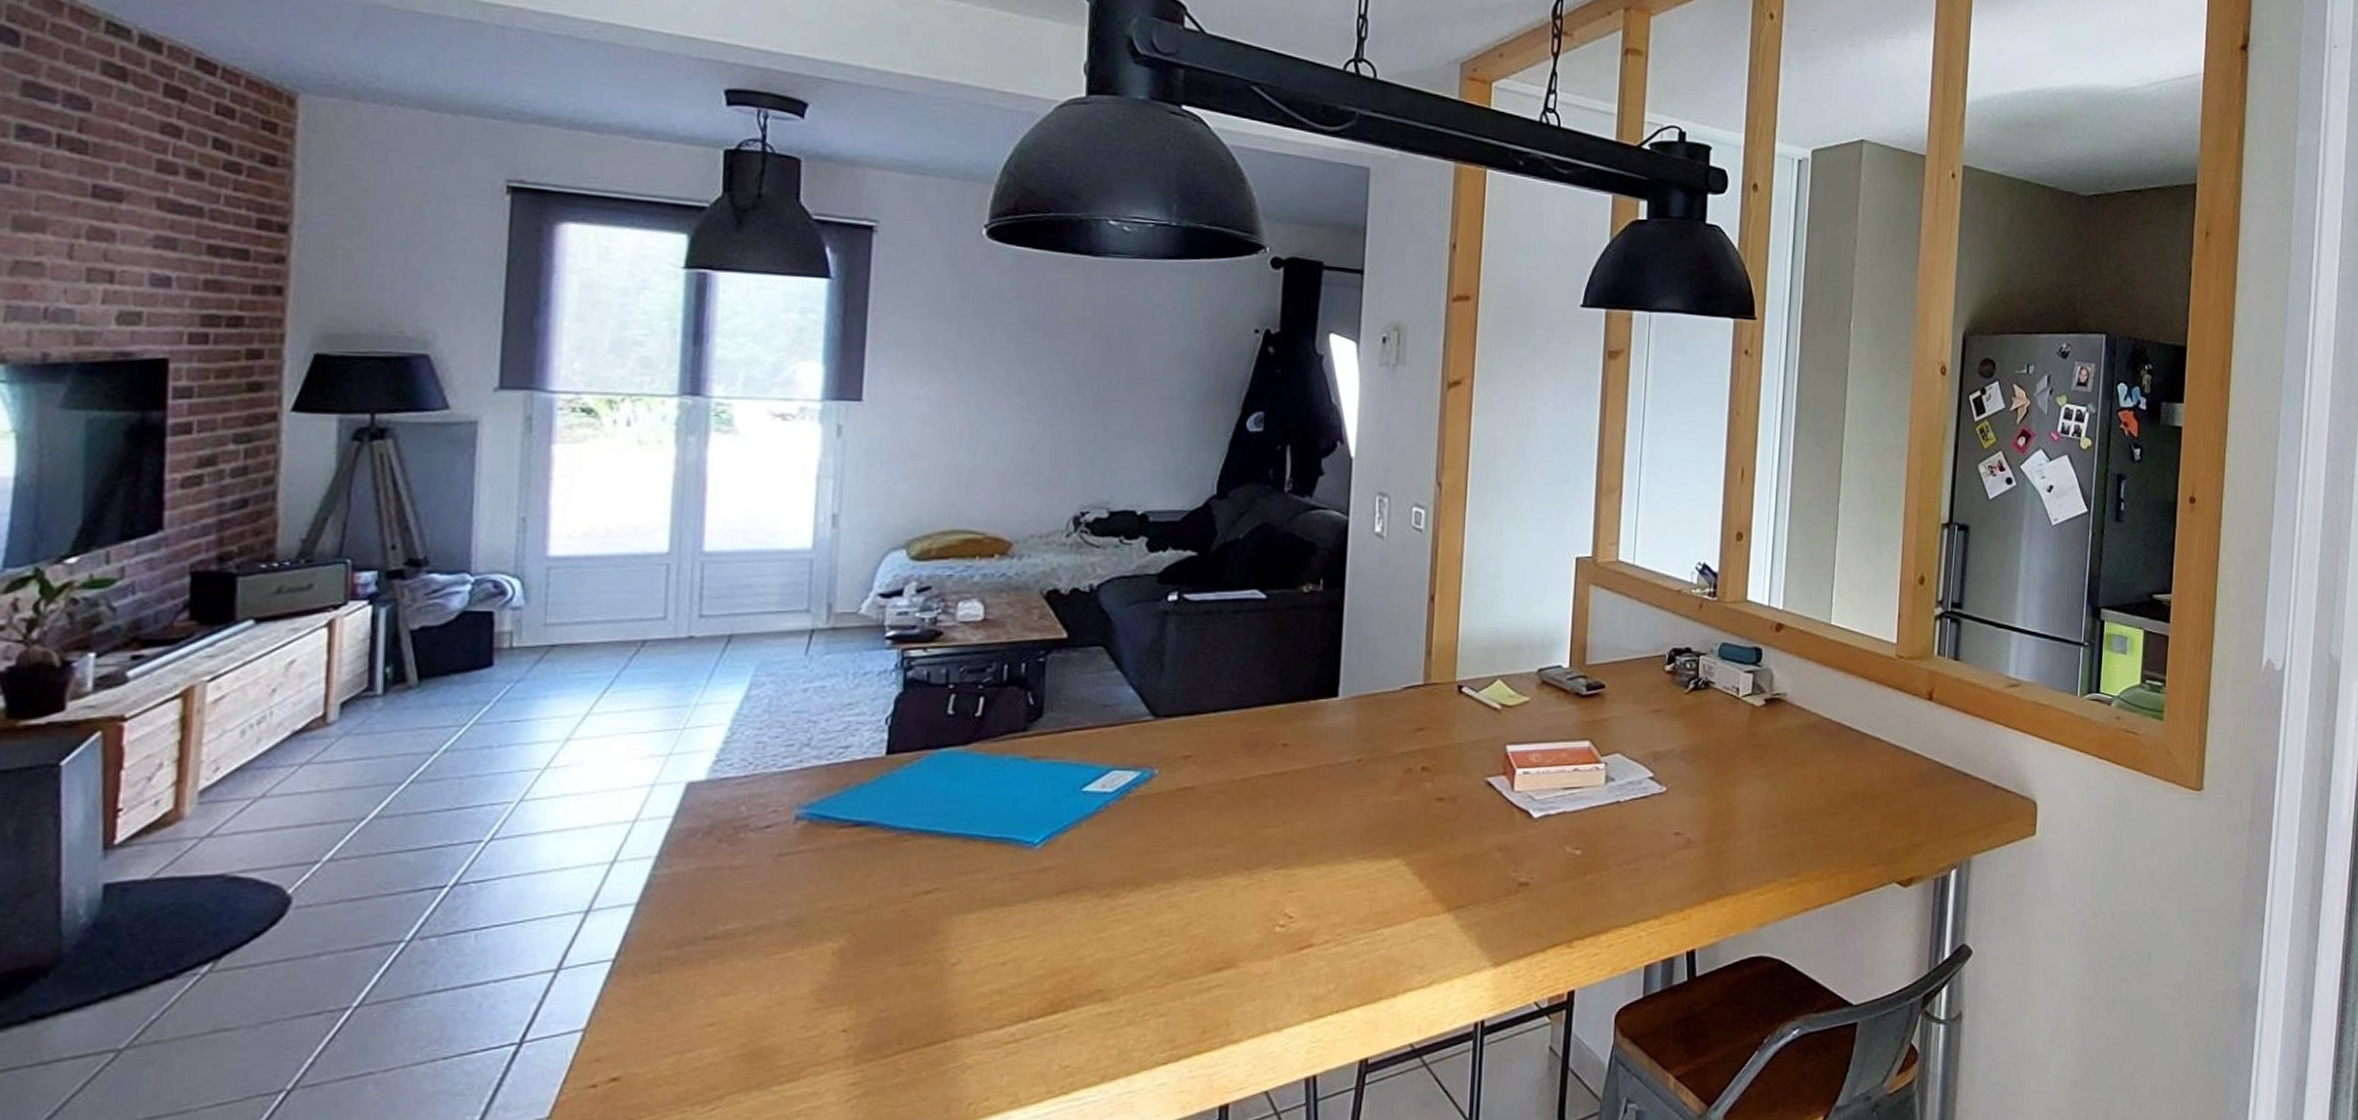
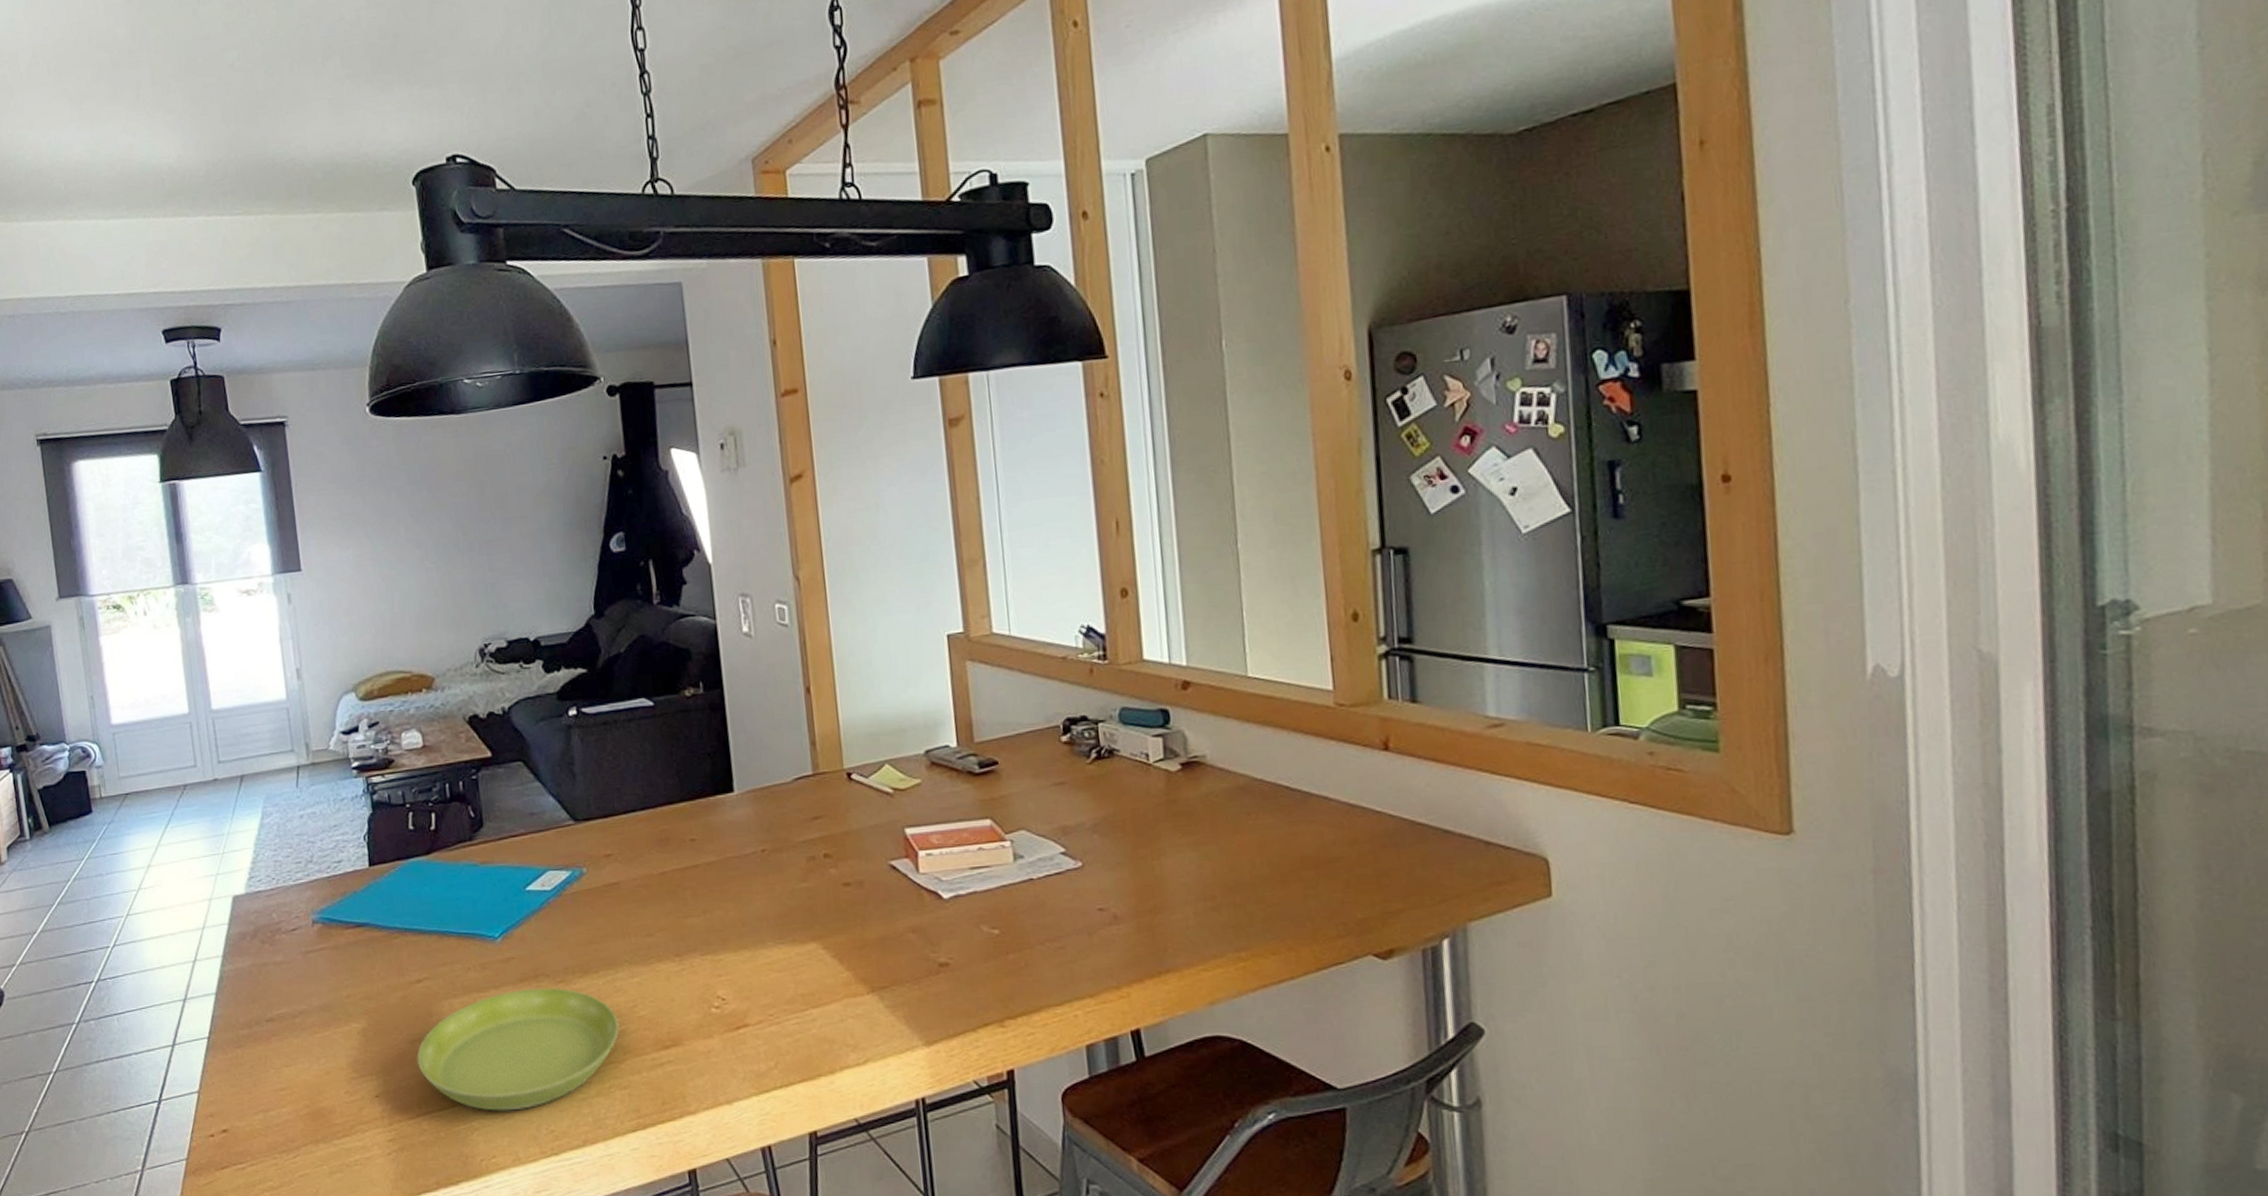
saucer: none [907,902,1167,1046] -> present [417,987,620,1111]

